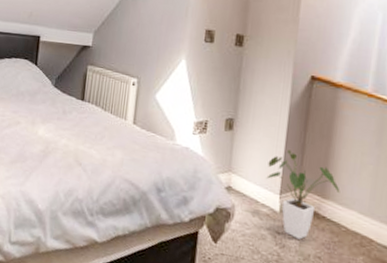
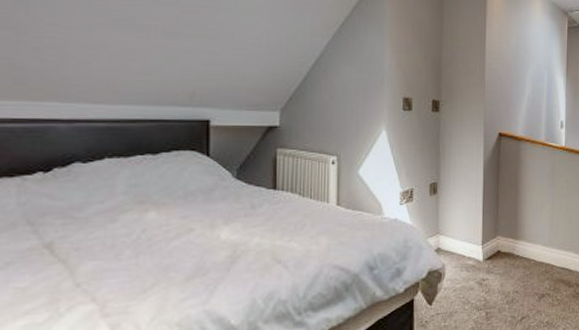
house plant: present [266,149,340,240] -> none [470,203,528,281]

